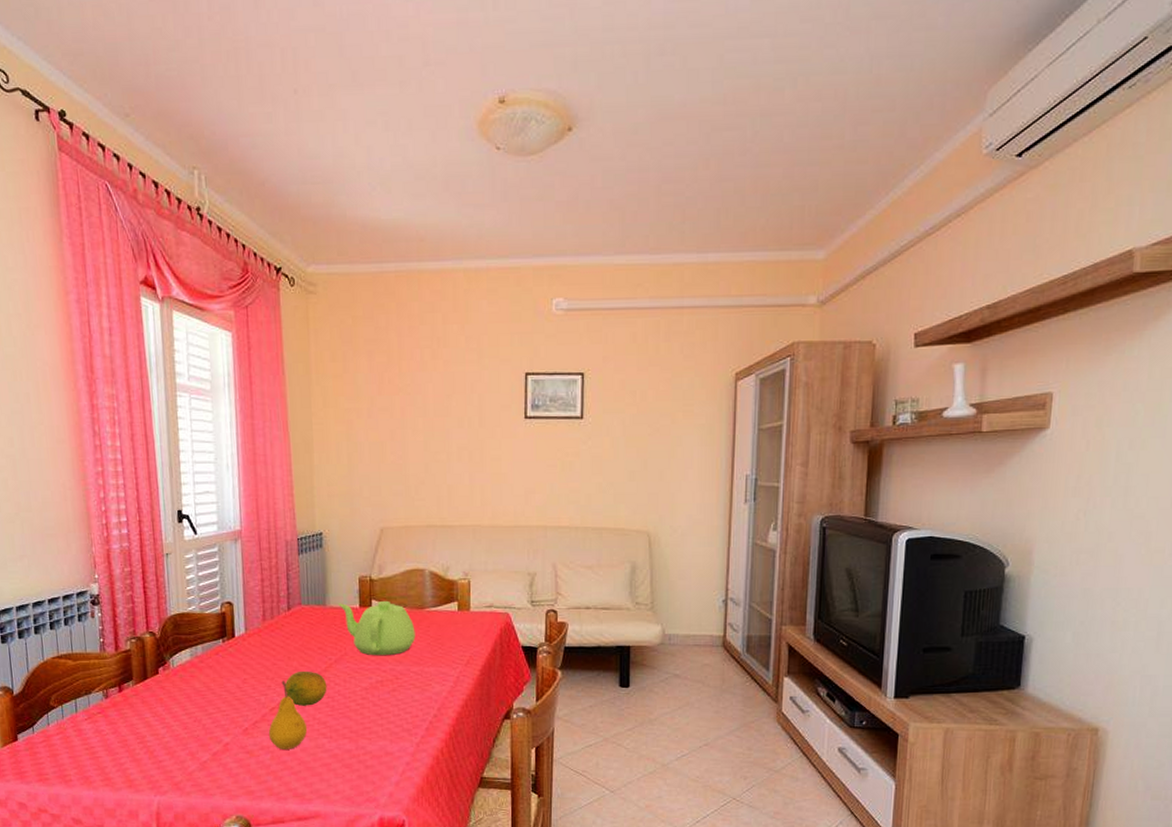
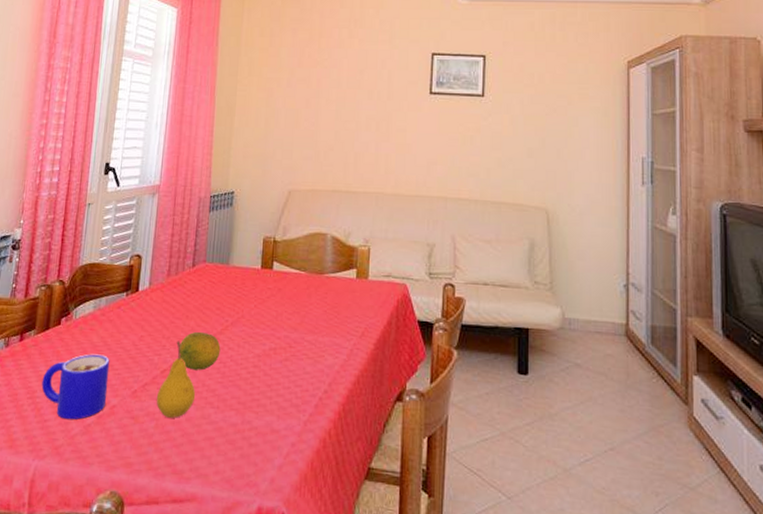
mug: none [149,698,219,759] -> present [41,354,110,420]
teapot: present [337,600,416,656] -> none [240,262,313,322]

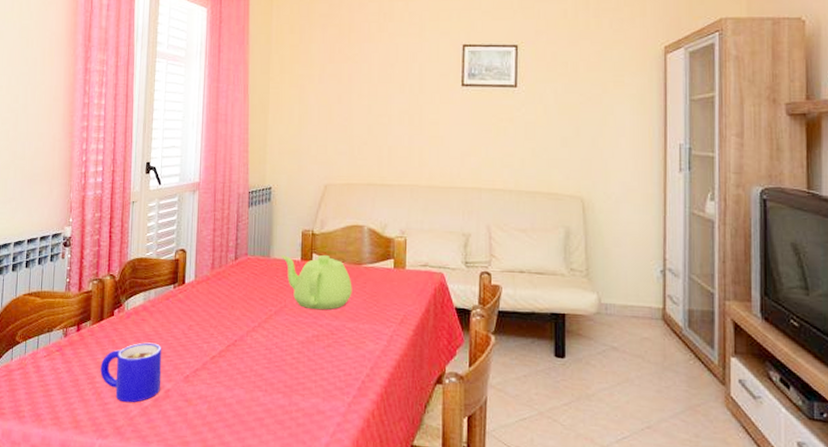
fruit: present [156,341,196,418] -> none [207,329,244,401]
fruit: present [179,331,221,371] -> none [227,320,266,357]
teapot: none [240,262,313,322] -> present [280,254,352,310]

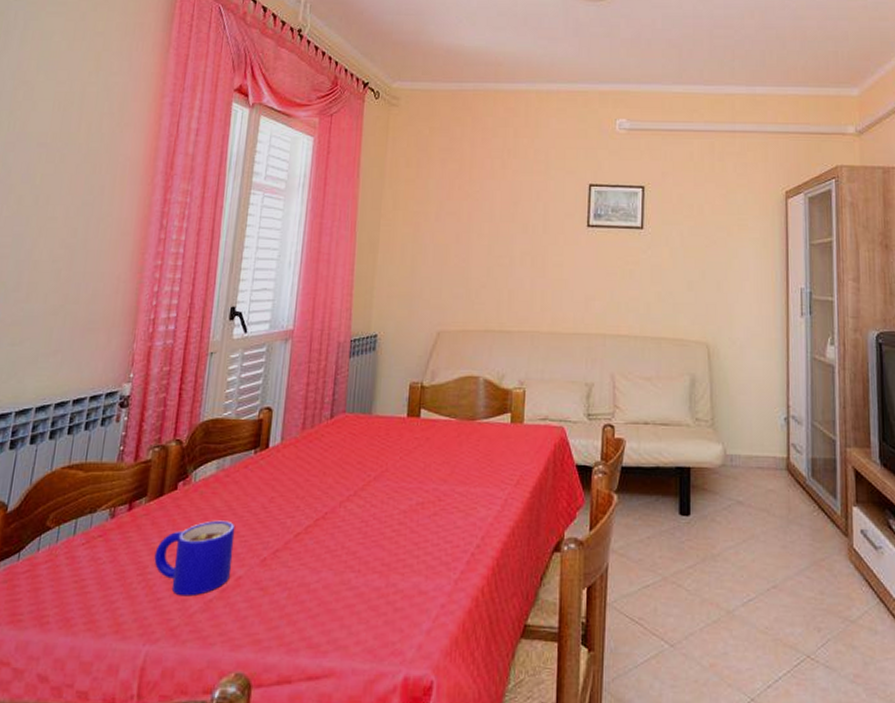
teapot: present [280,254,352,310] -> none [384,409,464,473]

